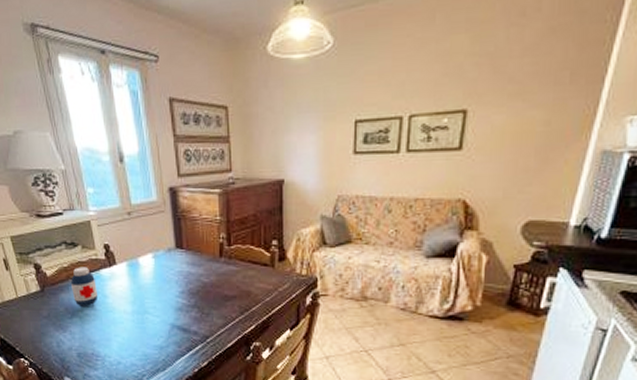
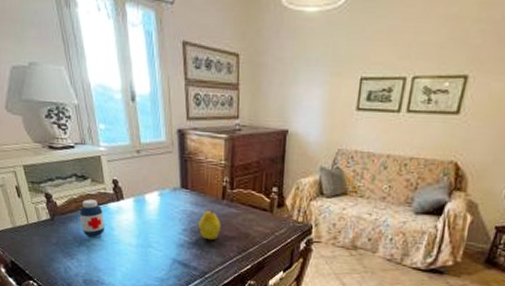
fruit: none [197,269,220,302] -> present [199,210,221,240]

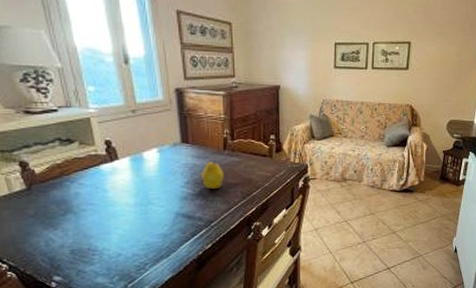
medicine bottle: present [80,199,104,238] -> none [65,163,96,203]

